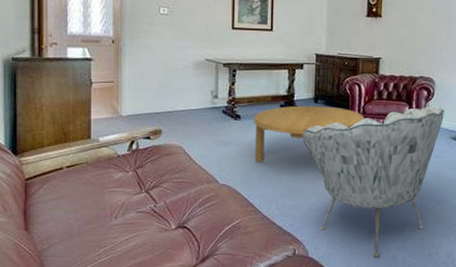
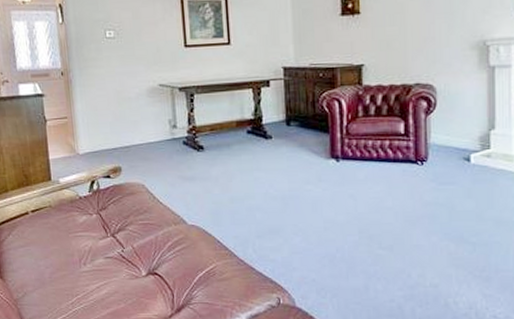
coffee table: present [254,105,364,162] -> none [219,129,349,199]
armchair: present [302,106,445,257] -> none [275,119,453,308]

